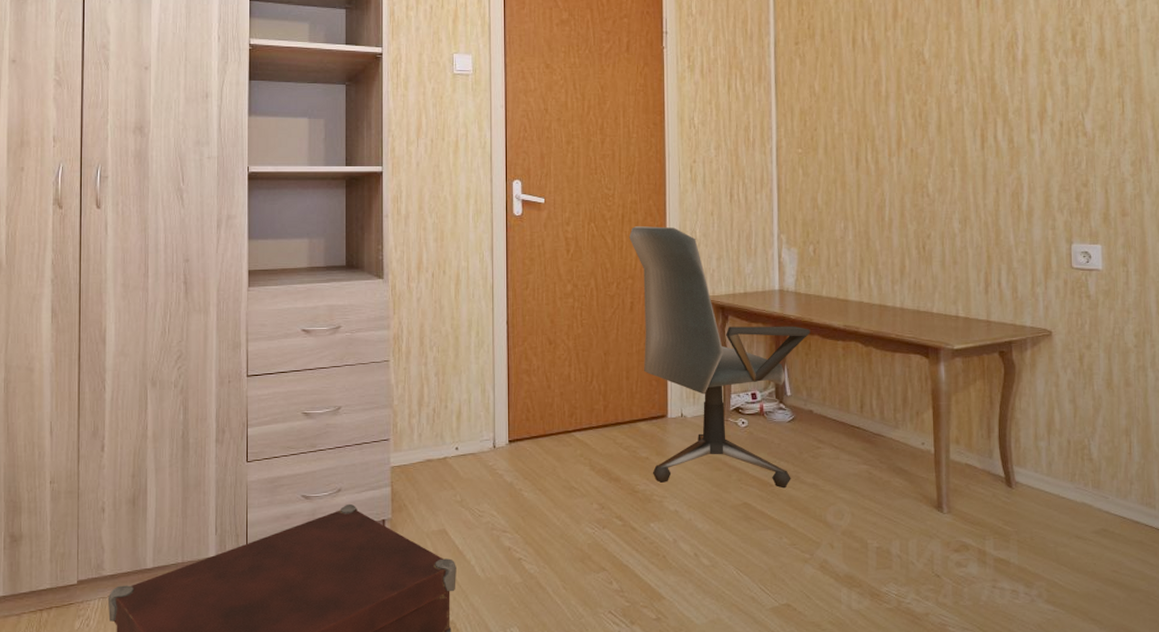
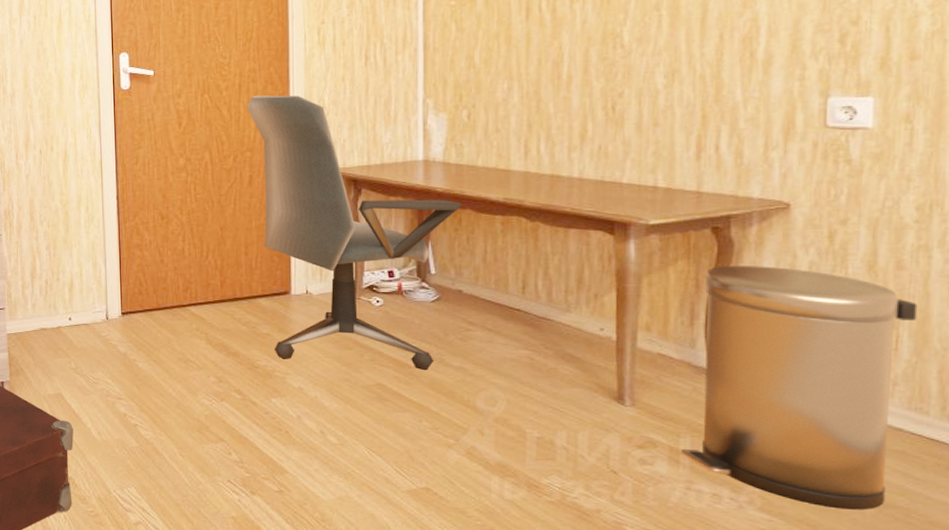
pedal bin: none [987,384,1142,596] -> present [681,266,918,510]

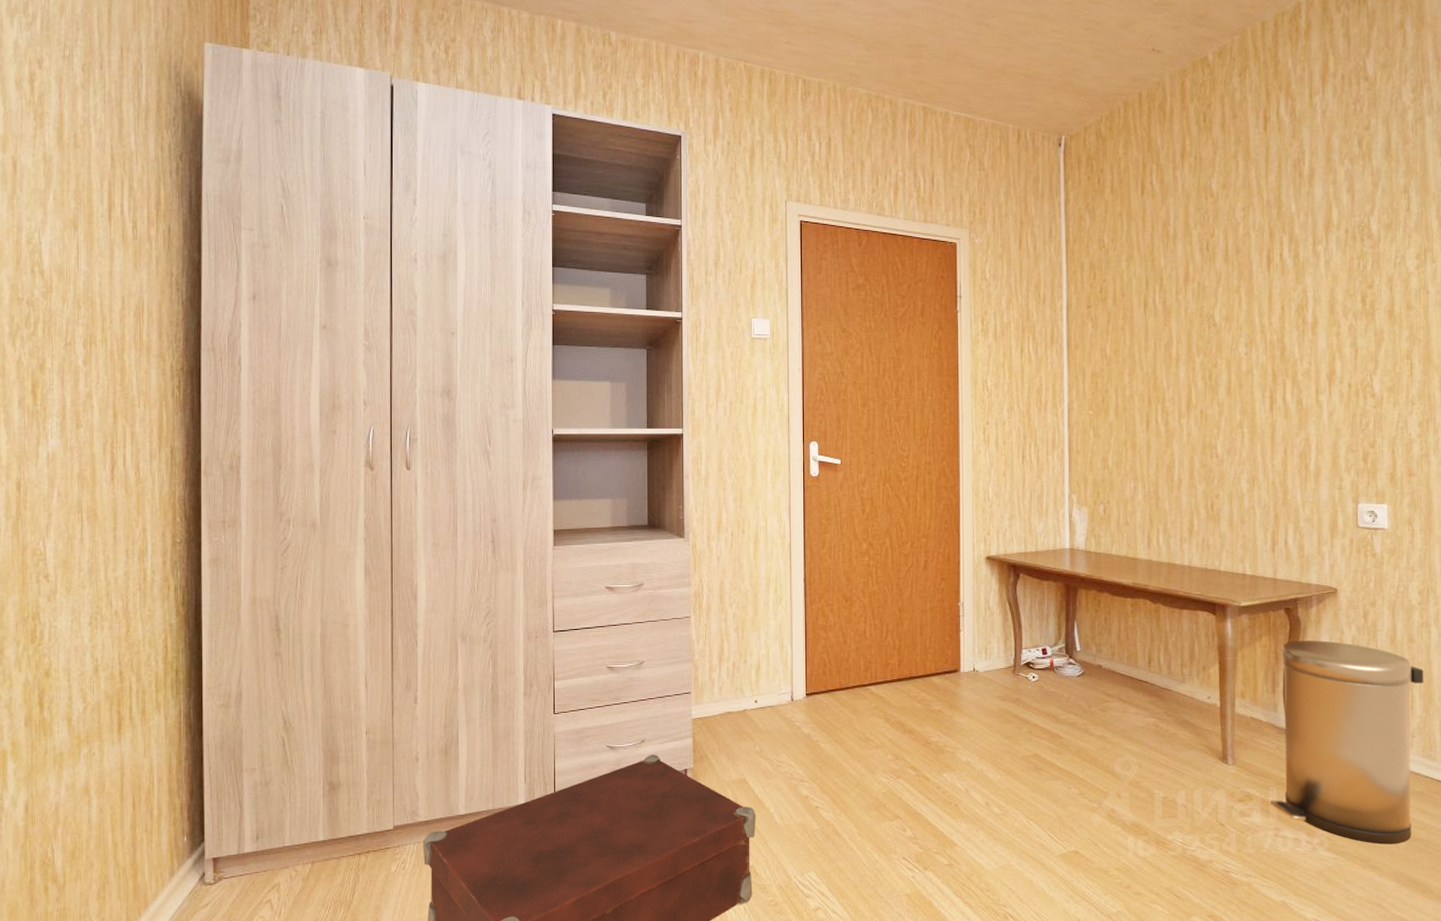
office chair: present [247,95,462,370] -> none [923,487,1100,740]

